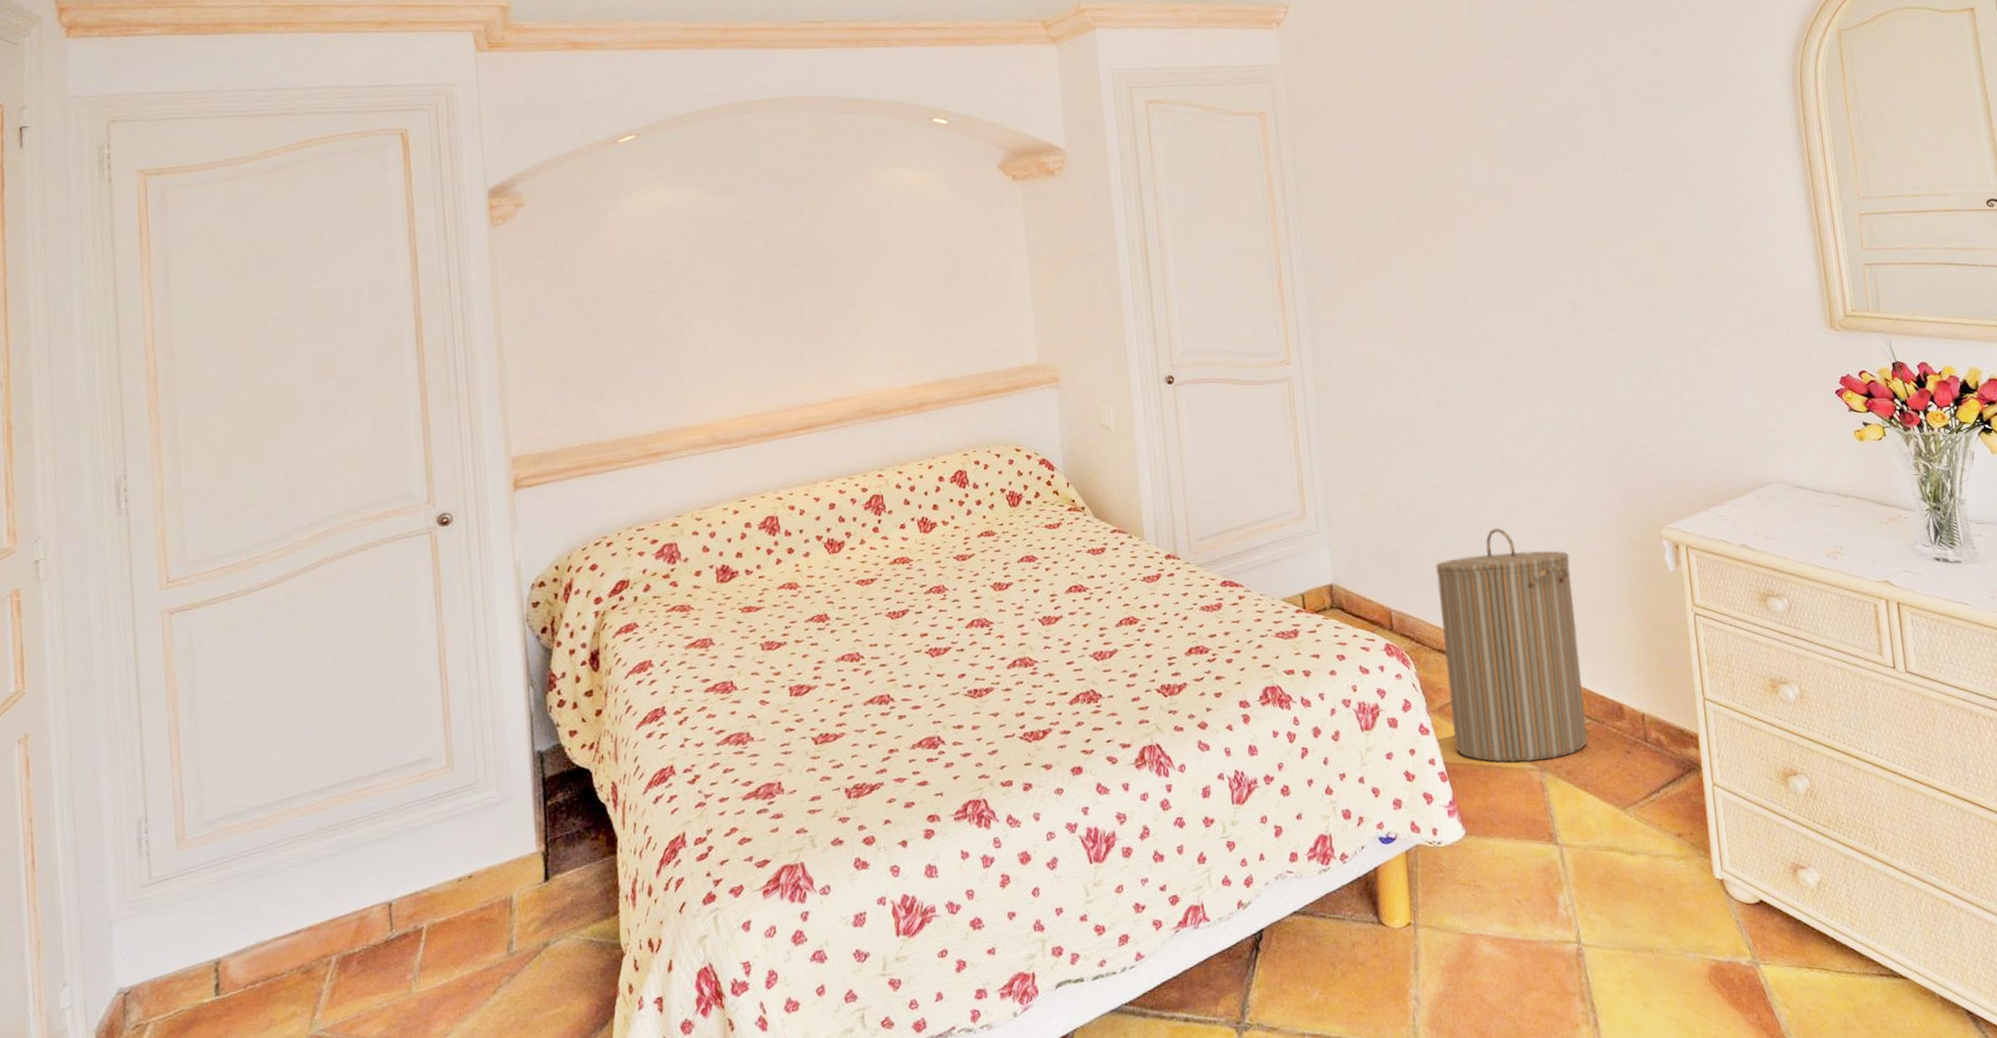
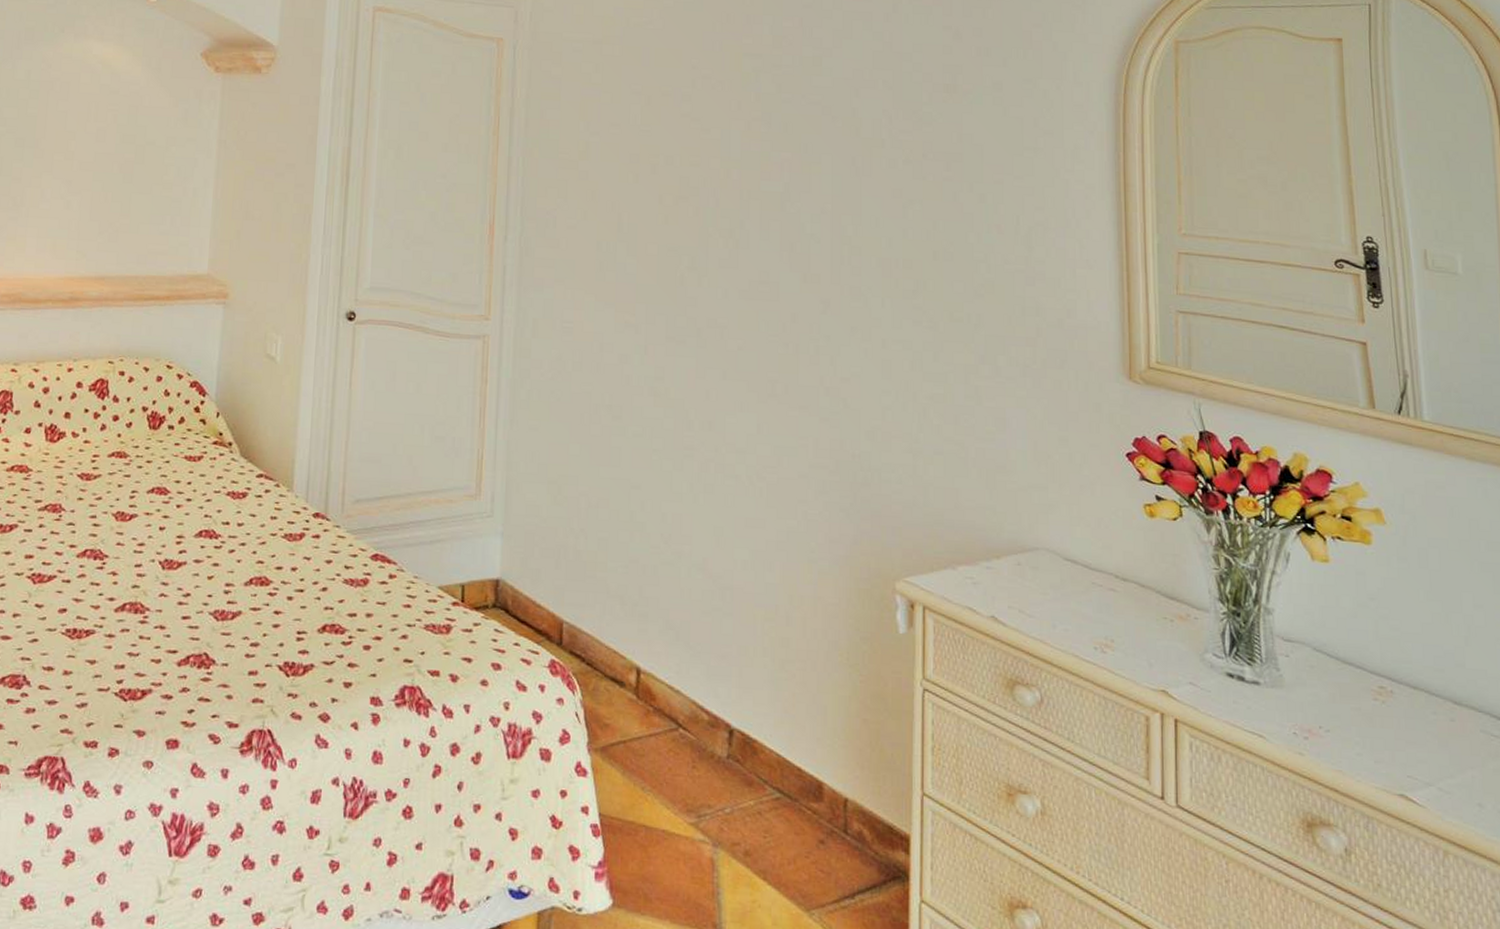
laundry hamper: present [1435,528,1588,763] -> none [615,546,782,834]

